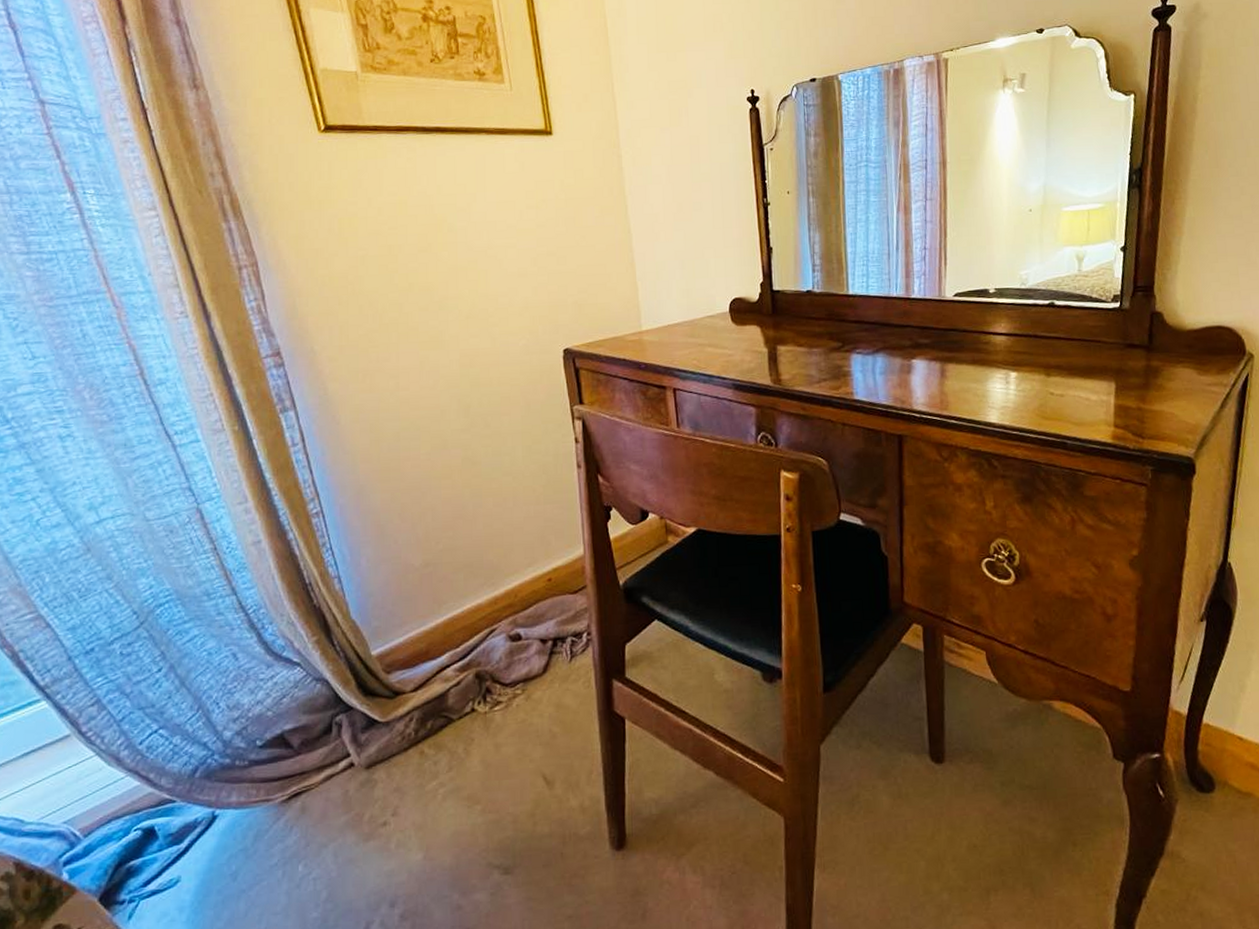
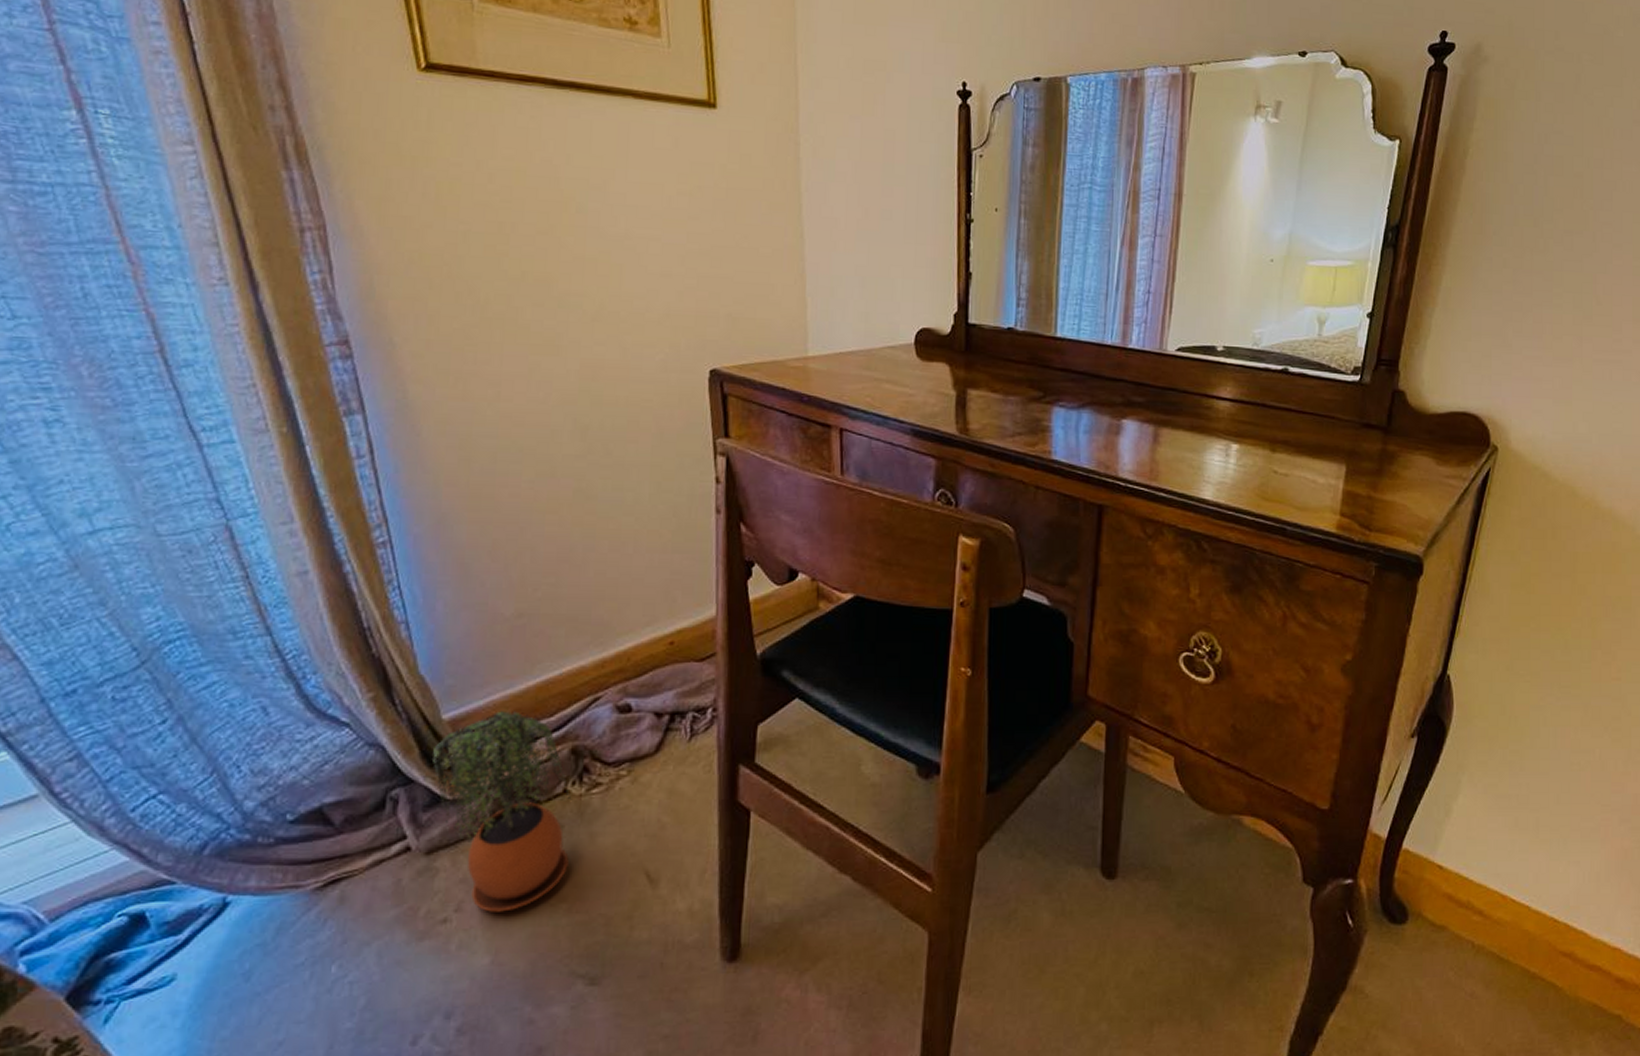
potted plant: none [365,645,480,815] -> present [431,711,570,912]

